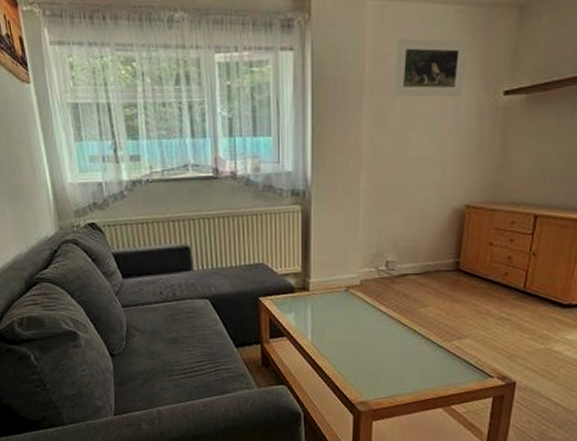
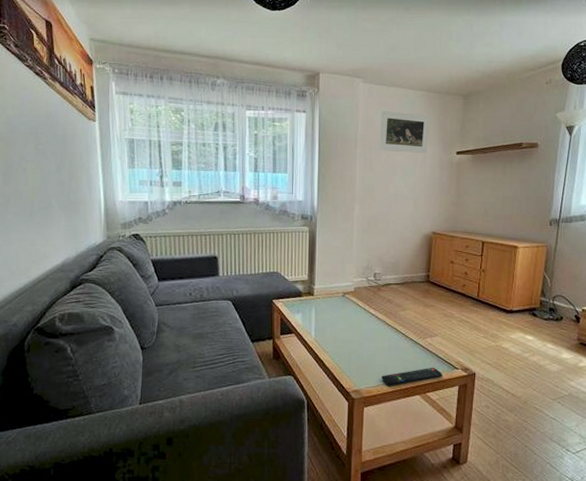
remote control: none [394,376,473,398] -> present [381,368,443,387]

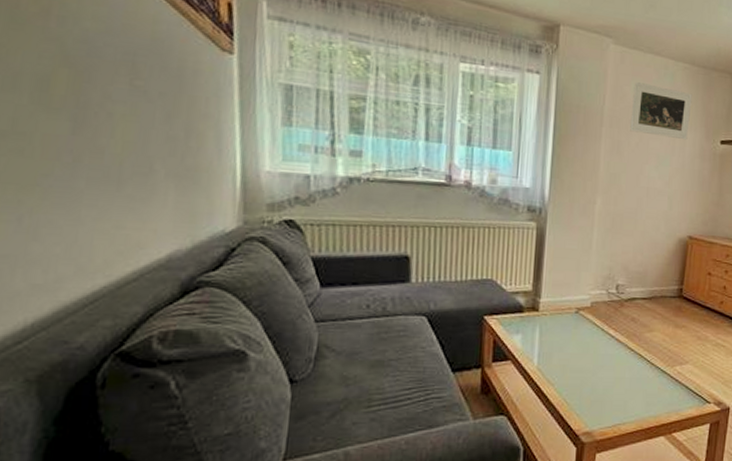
remote control: present [381,368,443,387] -> none [619,402,693,427]

